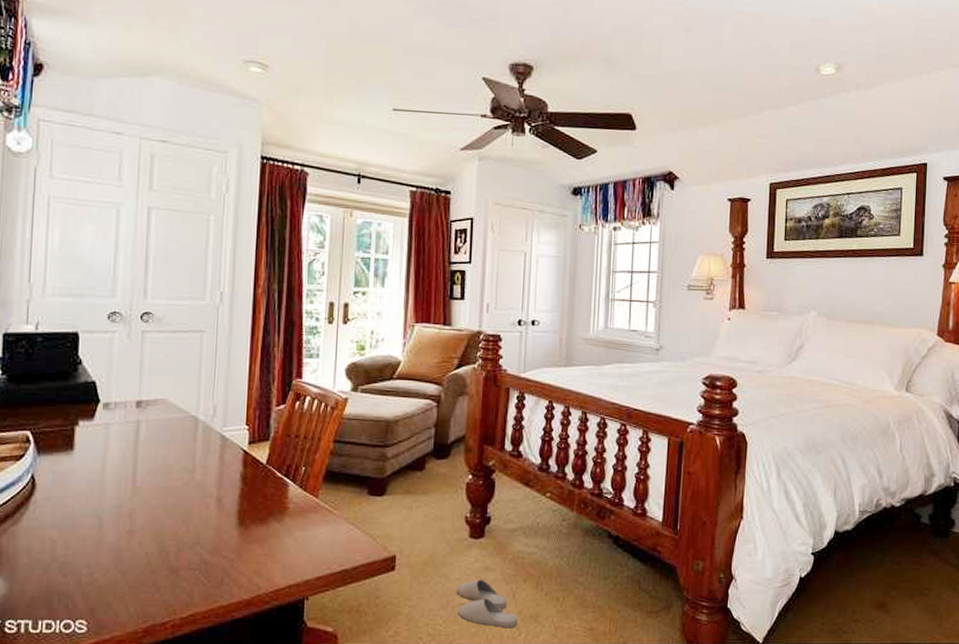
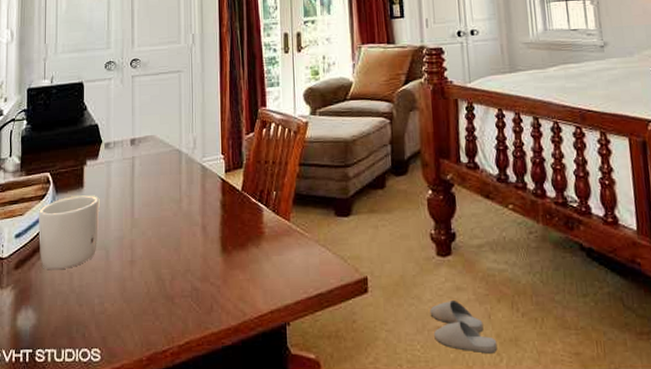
mug: none [13,458,92,538] -> present [39,195,99,270]

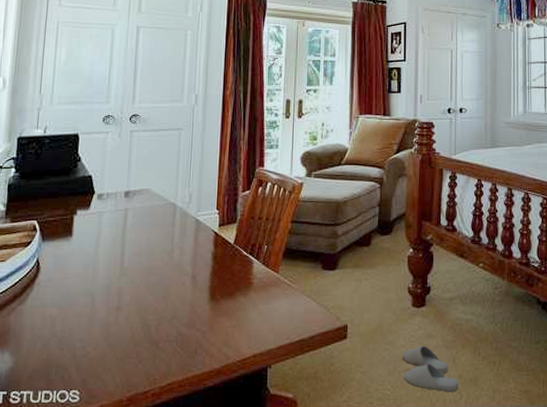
mug: present [39,195,99,270] -> none [20,244,87,315]

